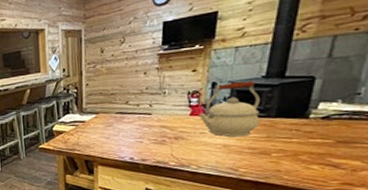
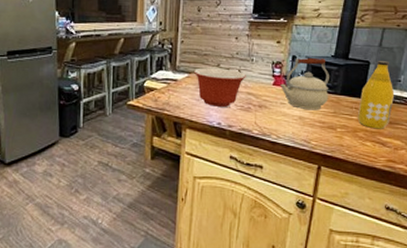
mixing bowl: none [101,105,160,143] -> present [193,68,247,107]
bottle: none [298,73,352,151] -> present [357,61,395,129]

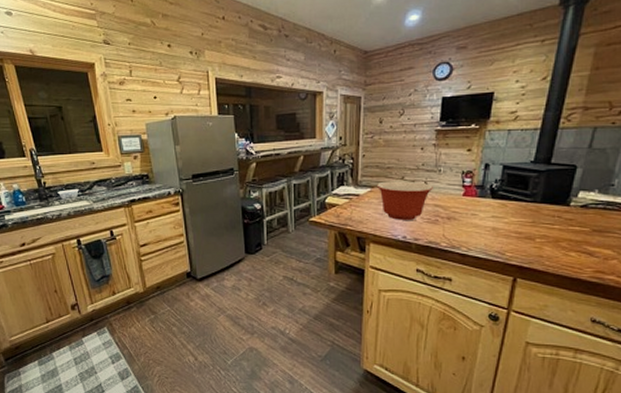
kettle: present [280,58,329,111] -> none [471,165,528,221]
bottle: present [357,61,395,129] -> none [560,164,606,238]

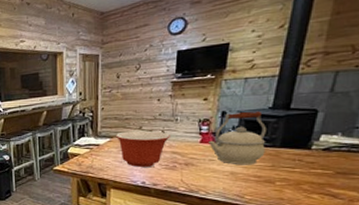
kettle: none [471,165,528,221] -> present [208,112,266,165]

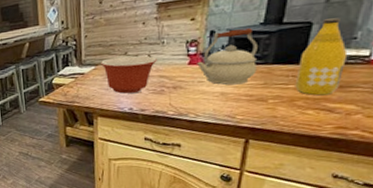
bottle: none [301,107,351,181] -> present [295,18,348,96]

